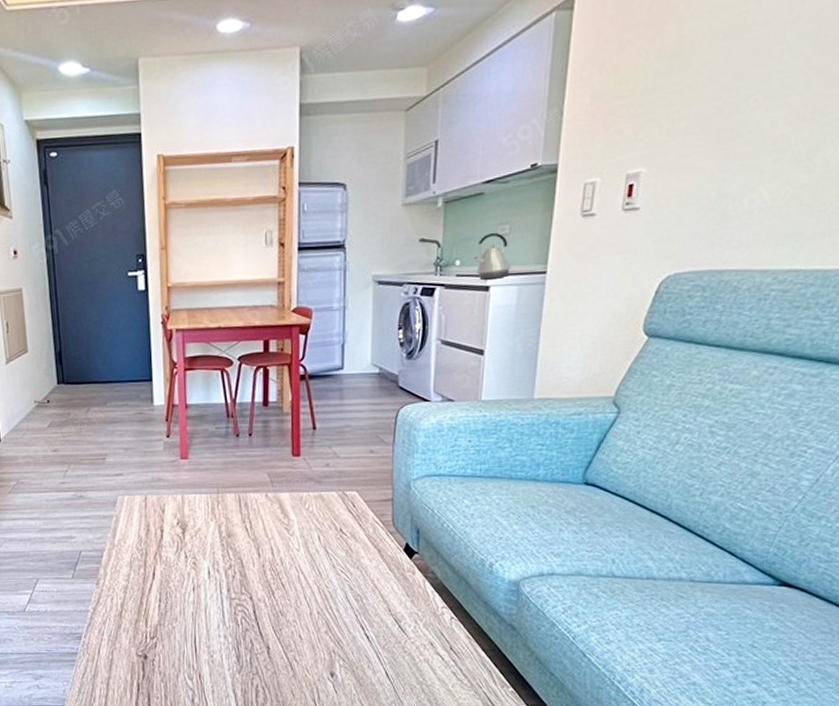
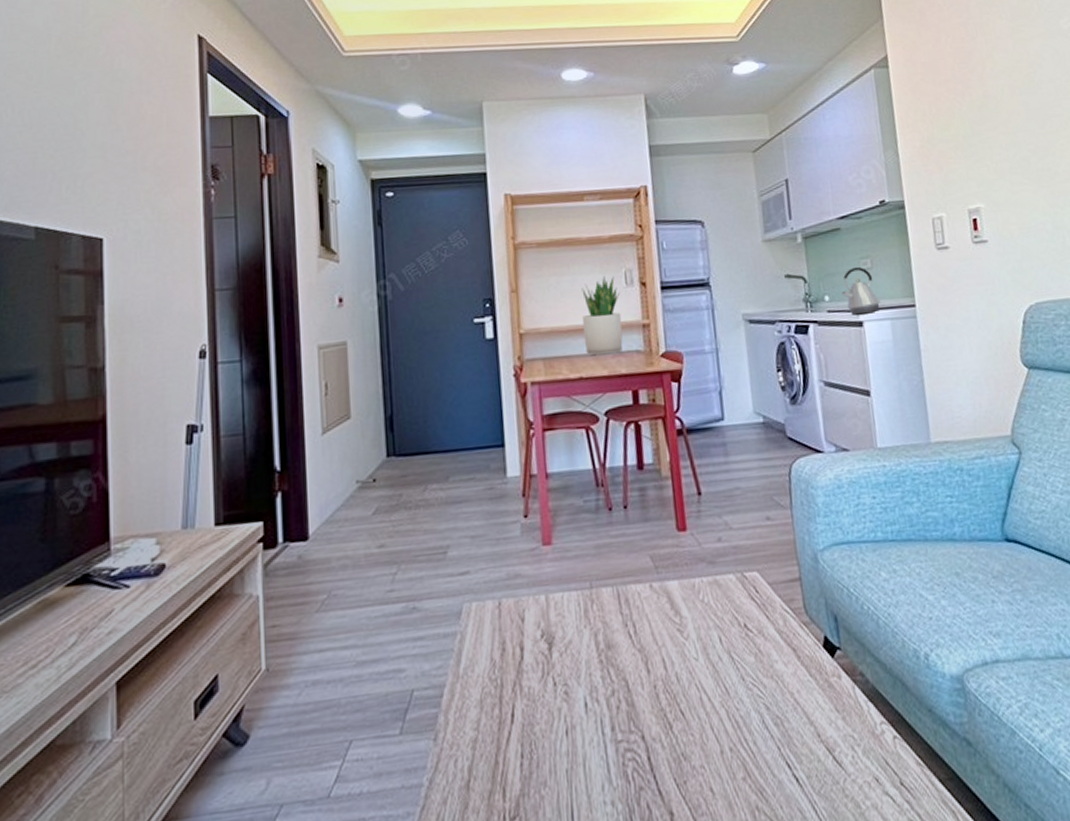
planter: none [223,236,260,309] -> present [581,276,623,356]

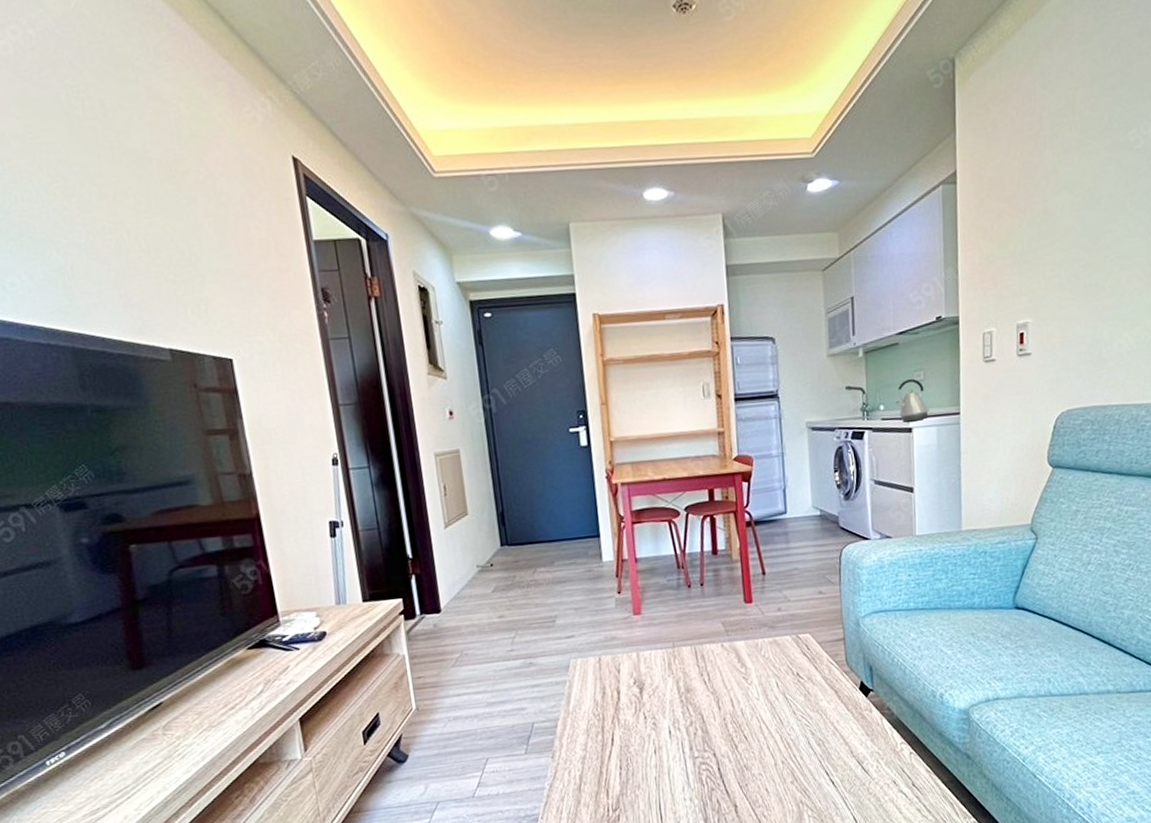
planter: present [581,276,623,356] -> none [664,389,701,460]

